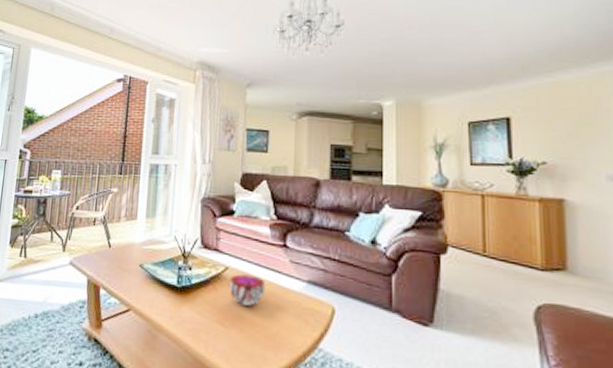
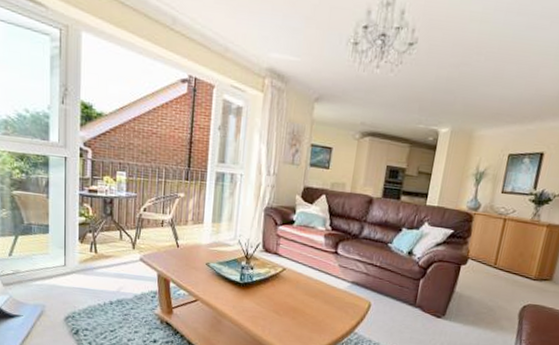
decorative bowl: present [228,273,266,306] -> none [284,274,317,300]

